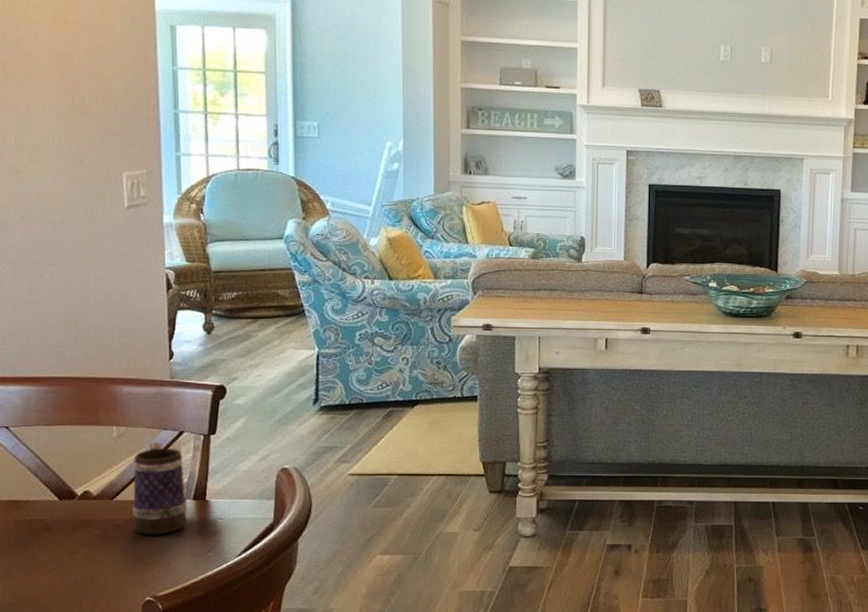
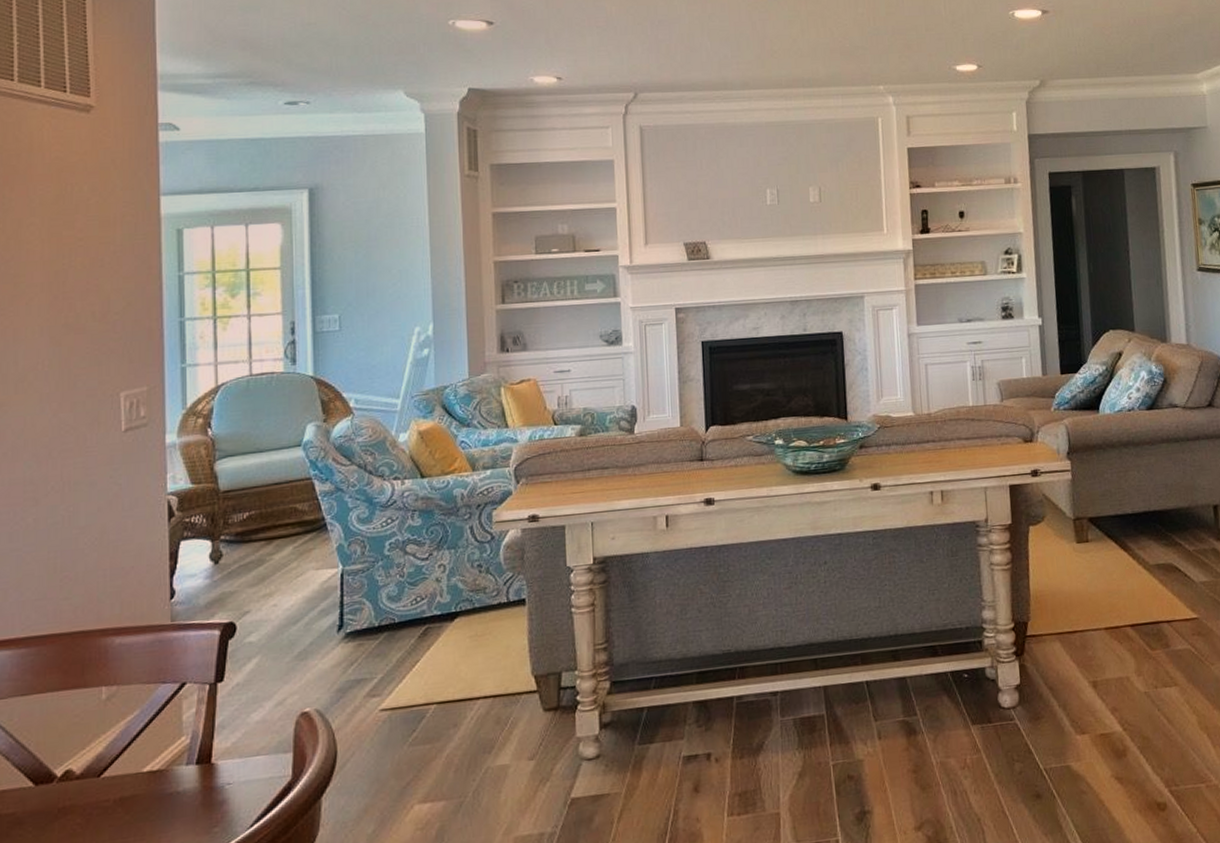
mug: present [132,442,188,535] -> none [123,699,189,816]

